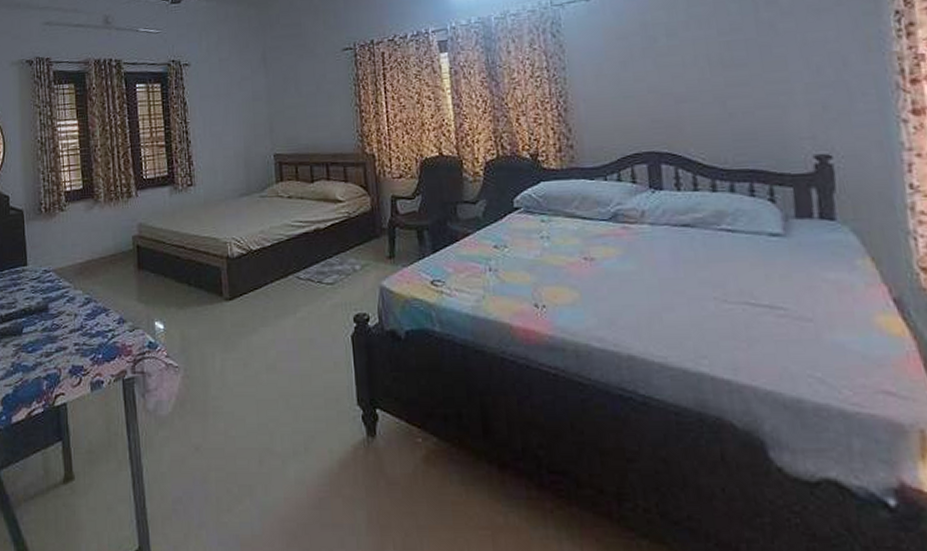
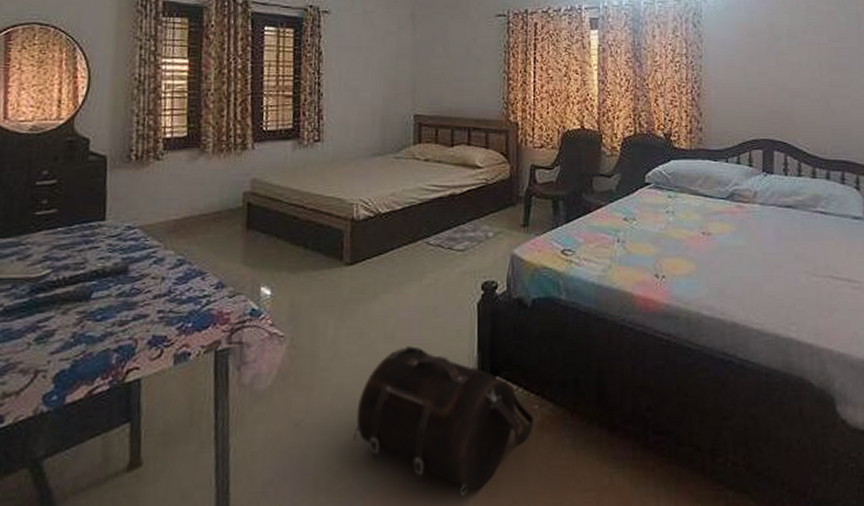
duffel bag: none [248,377,419,525] -> present [354,346,533,496]

